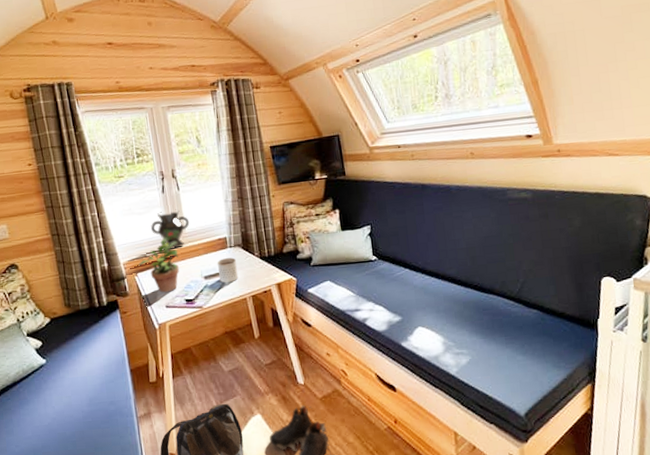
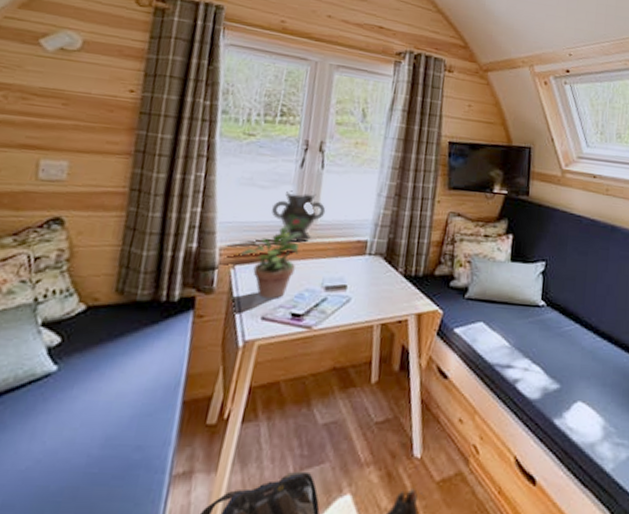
mug: present [217,257,239,283] -> none [344,267,374,302]

